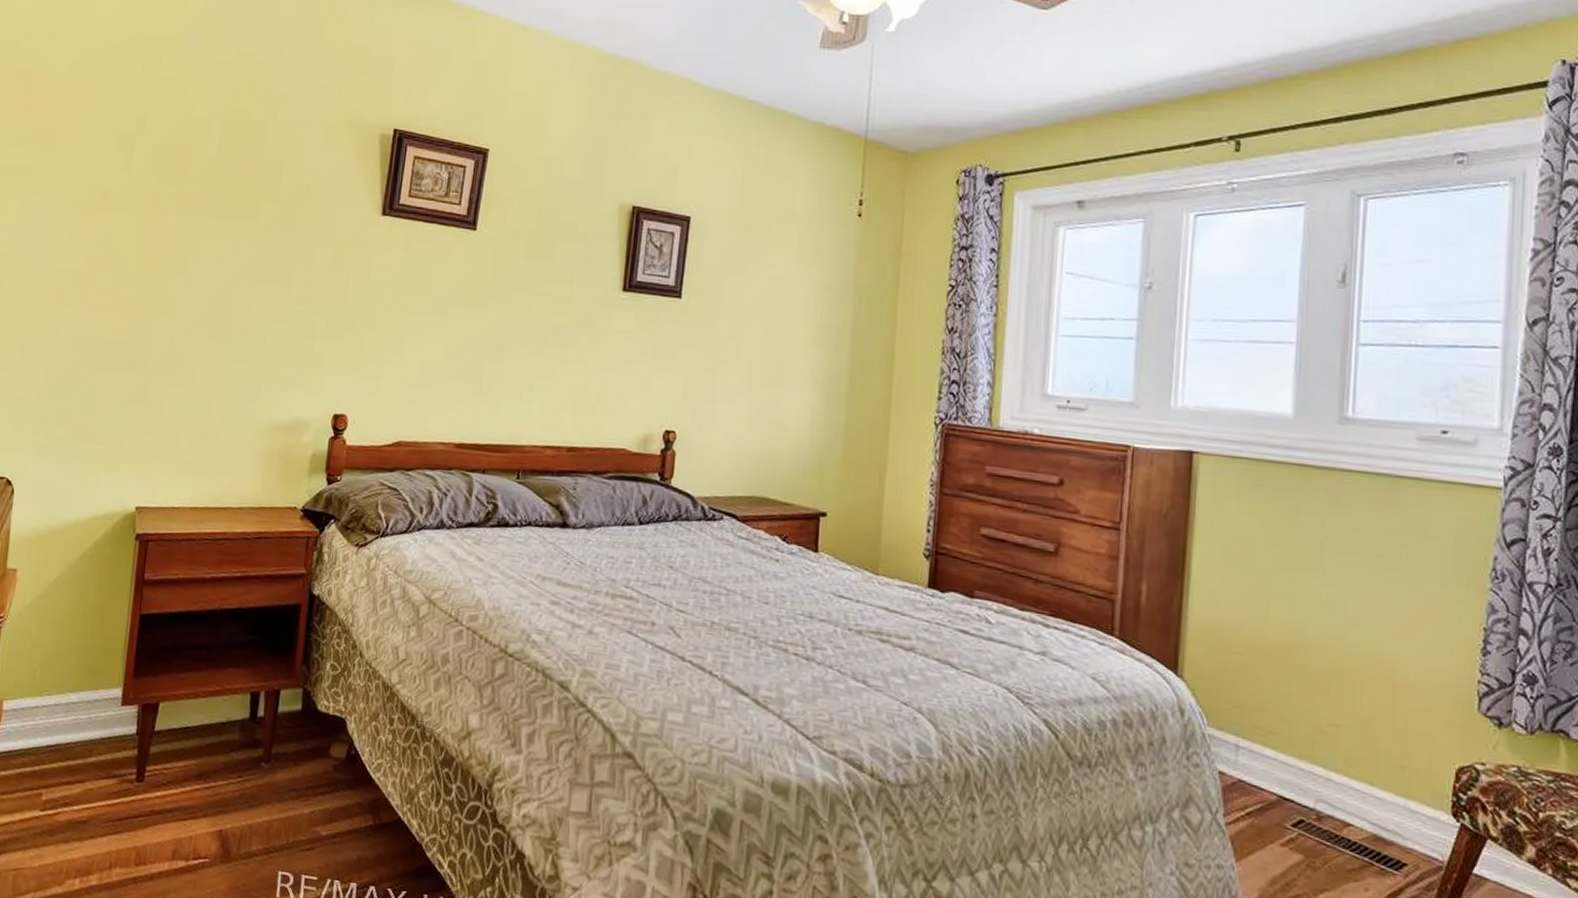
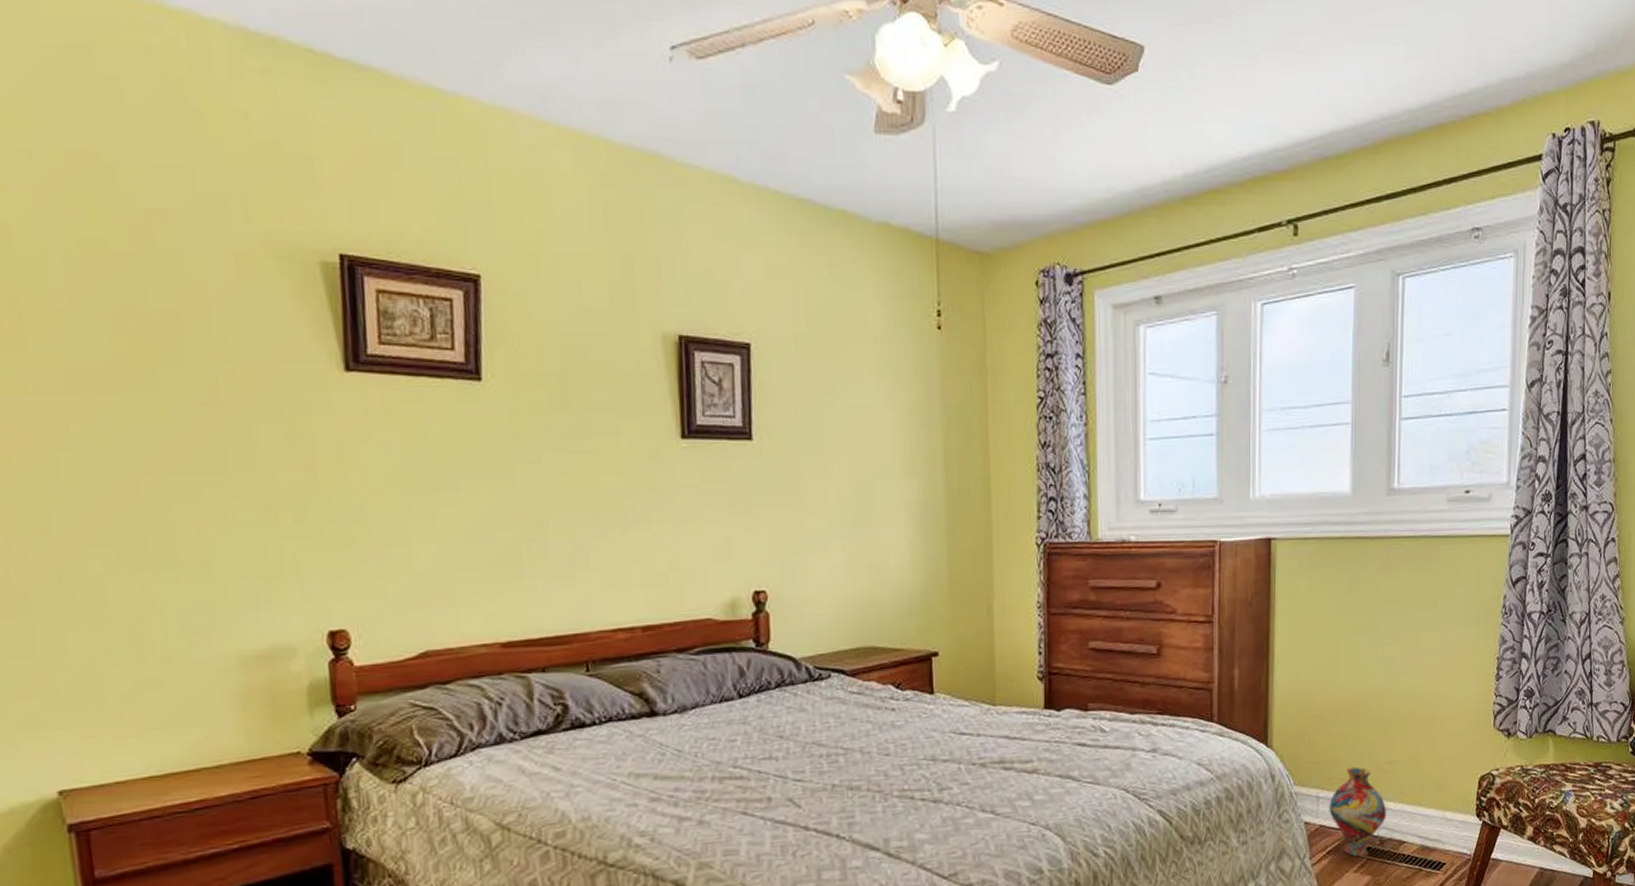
vase: none [1251,720,1326,830] -> present [1329,767,1386,858]

